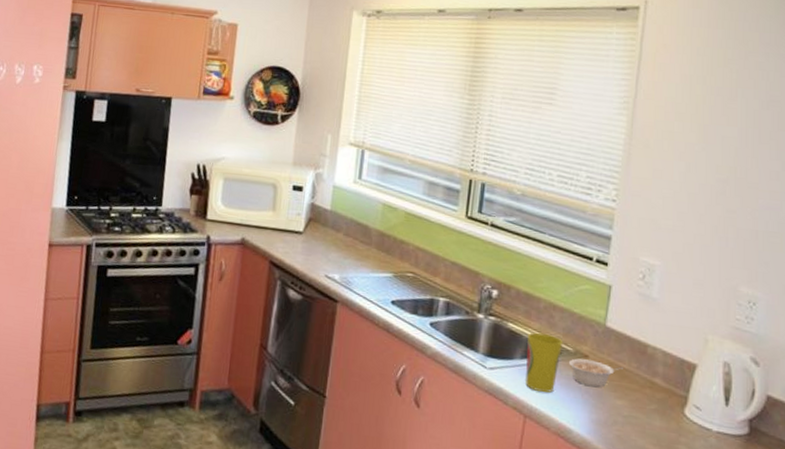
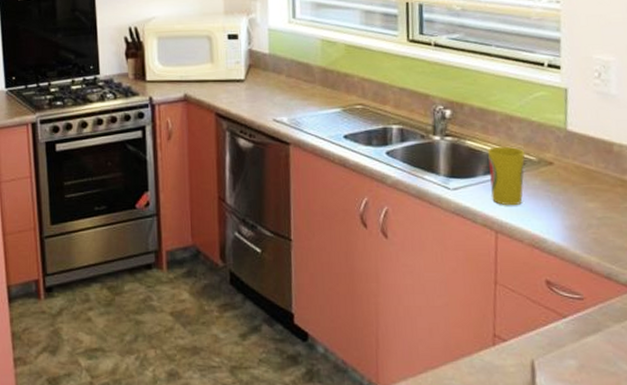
legume: present [569,358,623,388] -> none [534,166,591,193]

